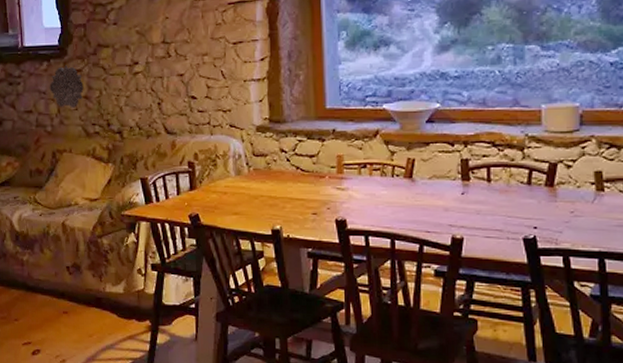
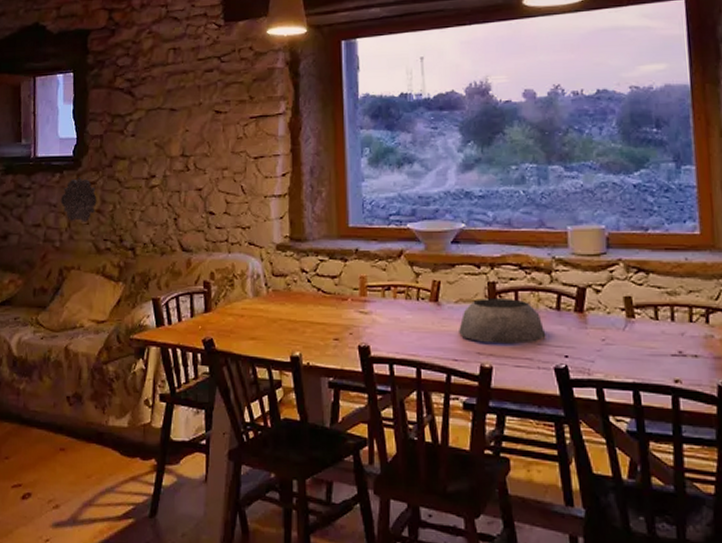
plant pot: none [432,175,516,216] -> present [459,299,546,344]

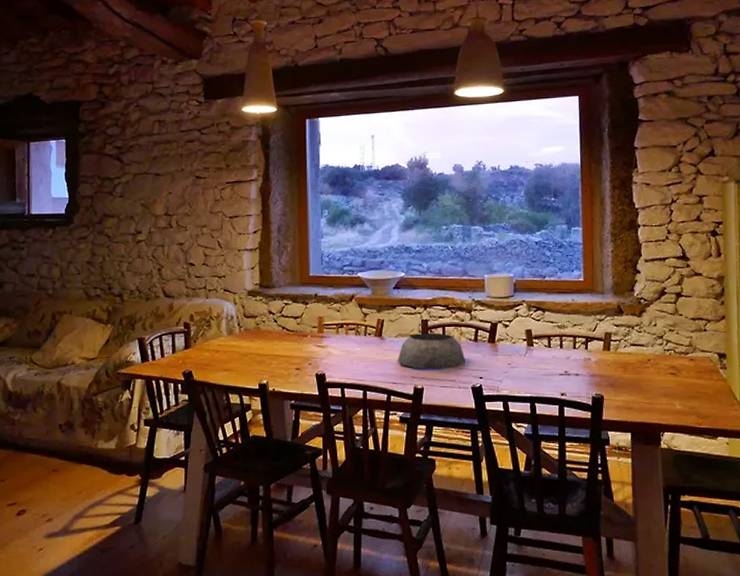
wall ornament: present [60,177,97,222] -> none [53,232,88,272]

